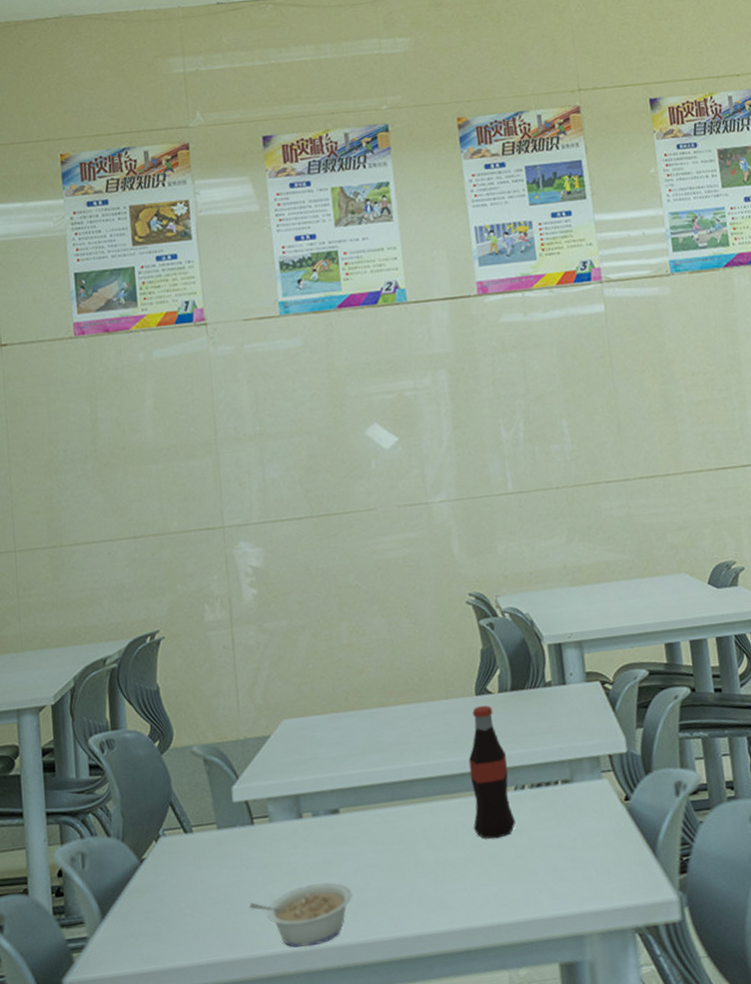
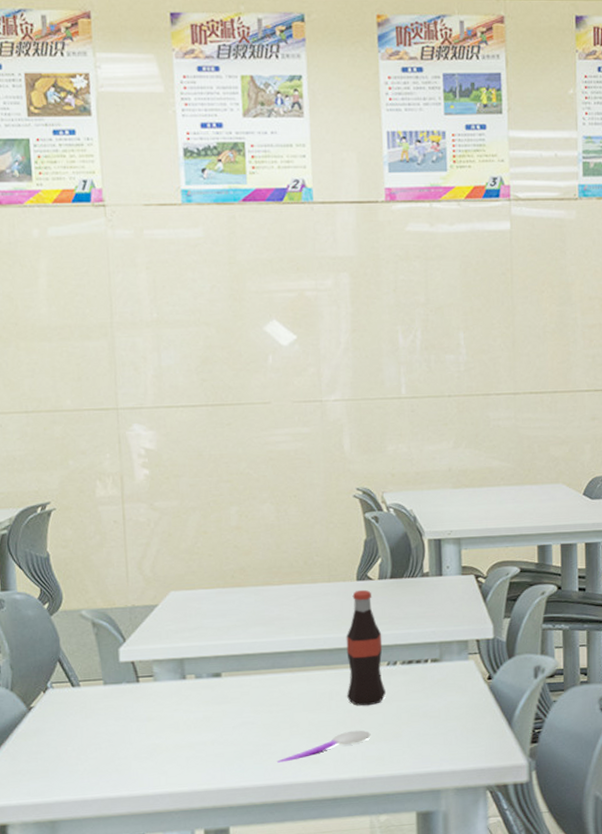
legume: present [248,881,353,948] -> none [132,735,231,789]
spoon: none [403,867,503,911] -> present [277,730,371,763]

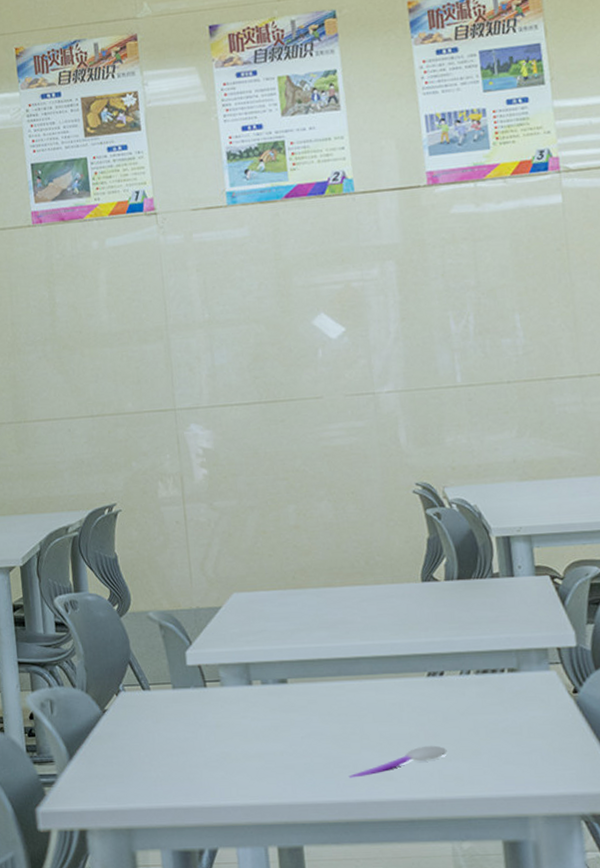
bottle: present [346,589,386,706] -> none [414,591,460,719]

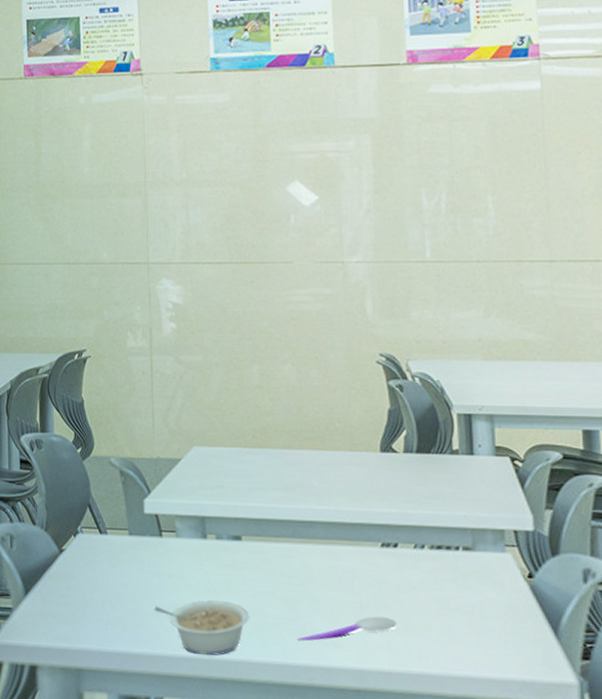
legume: none [202,745,301,802] -> present [153,600,250,656]

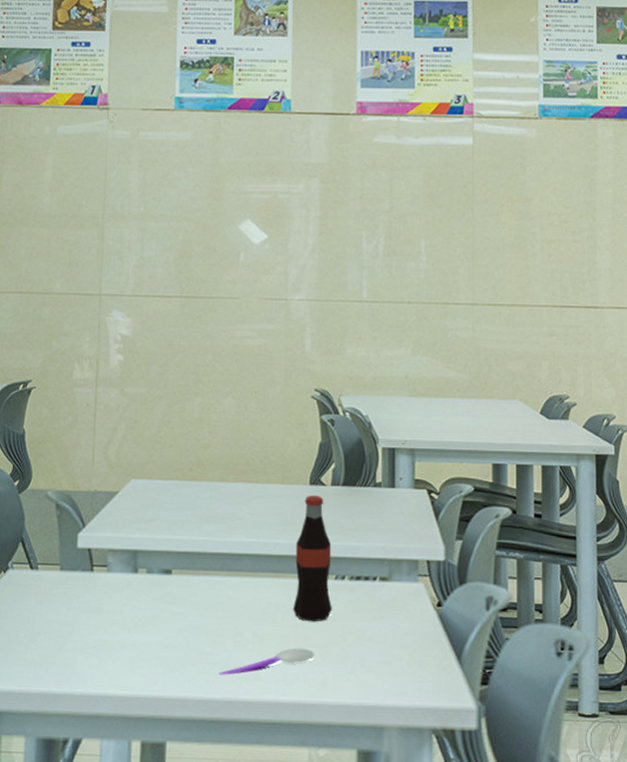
legume: present [153,600,250,656] -> none [79,635,175,693]
bottle: none [369,462,413,591] -> present [293,494,332,622]

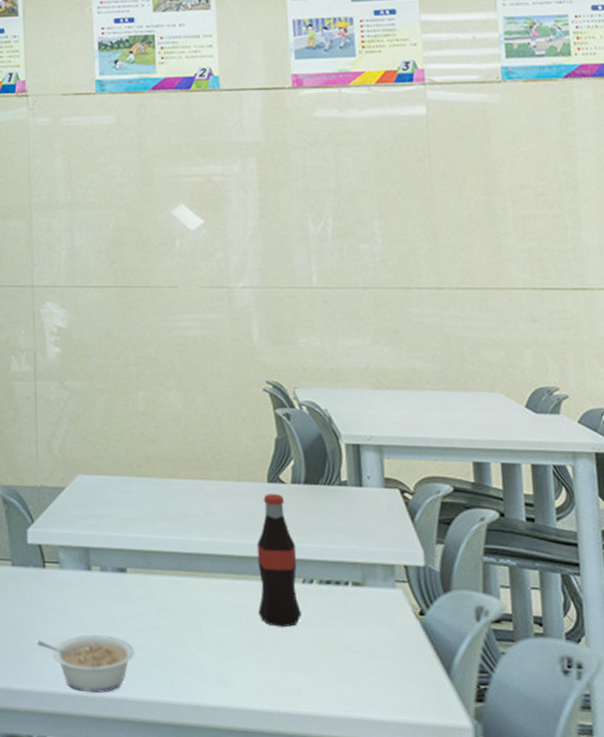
legume: none [79,635,175,693] -> present [36,635,135,693]
spoon: present [219,648,315,675] -> none [183,653,286,679]

